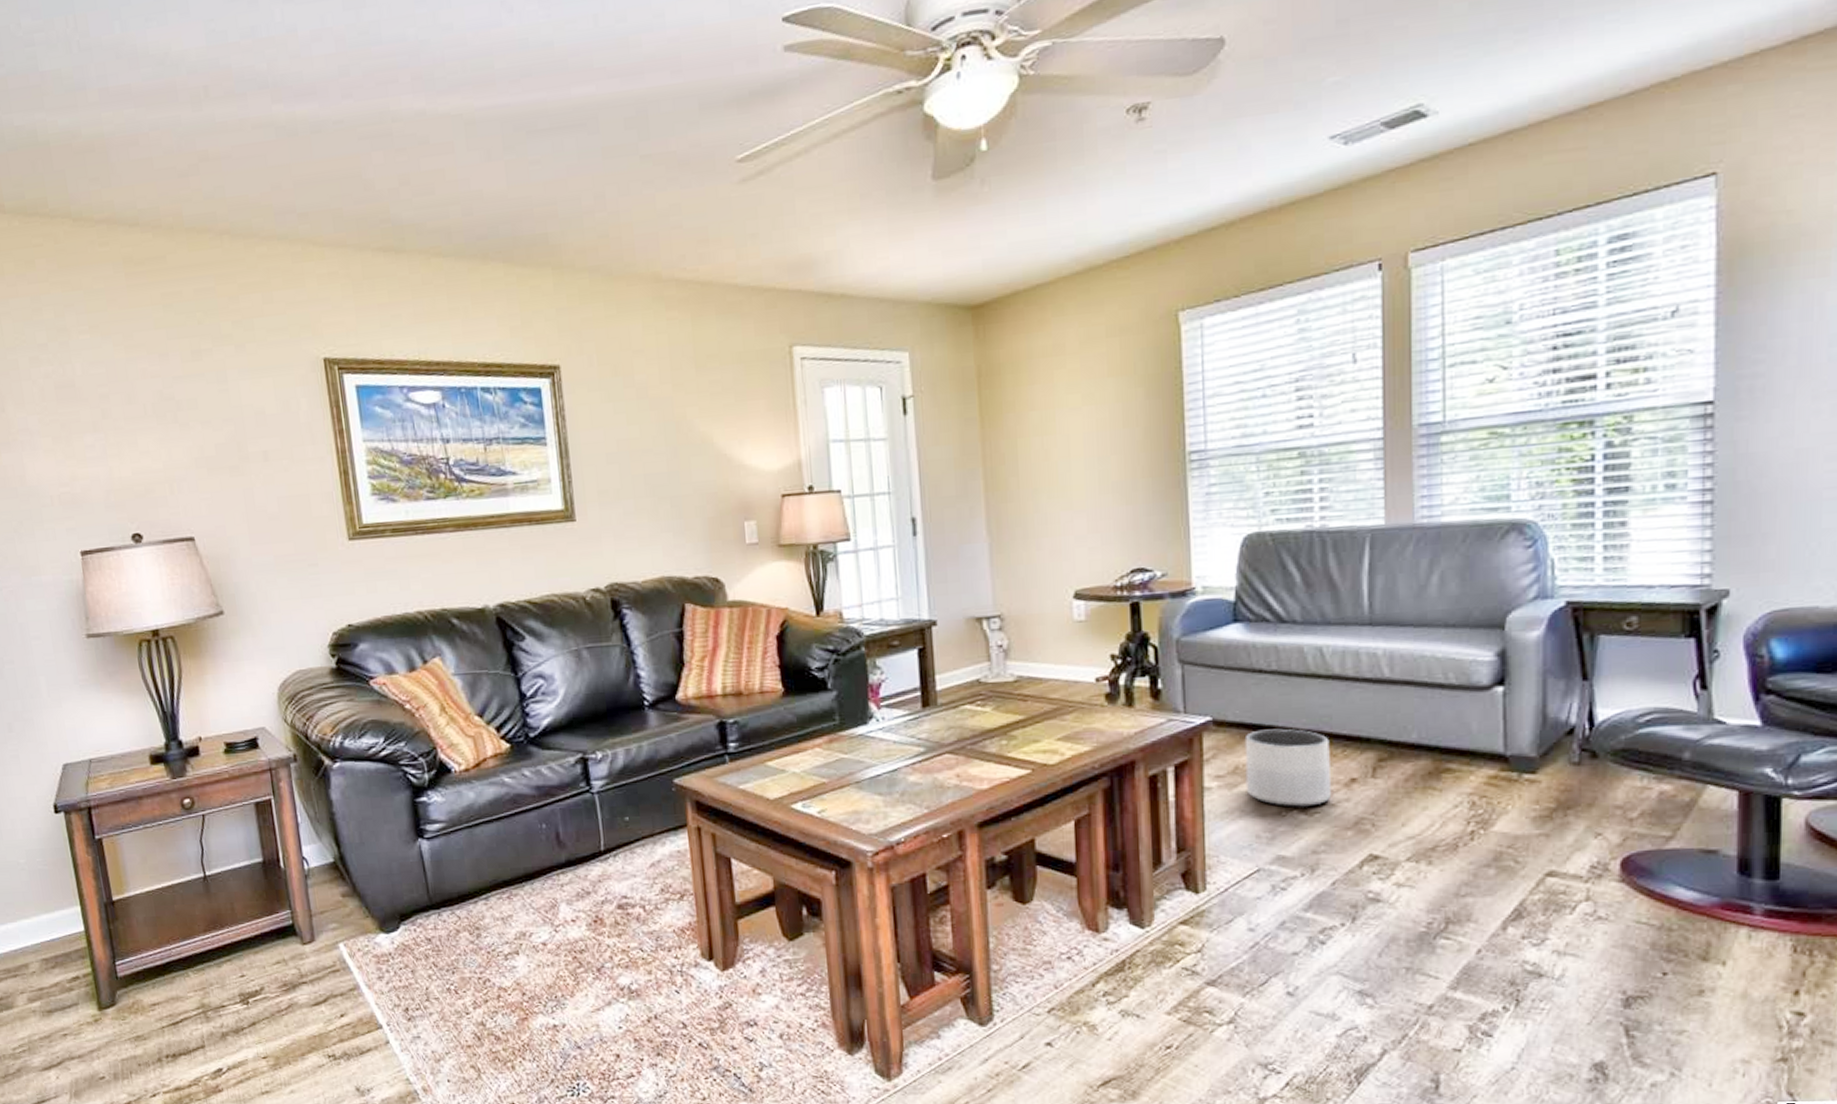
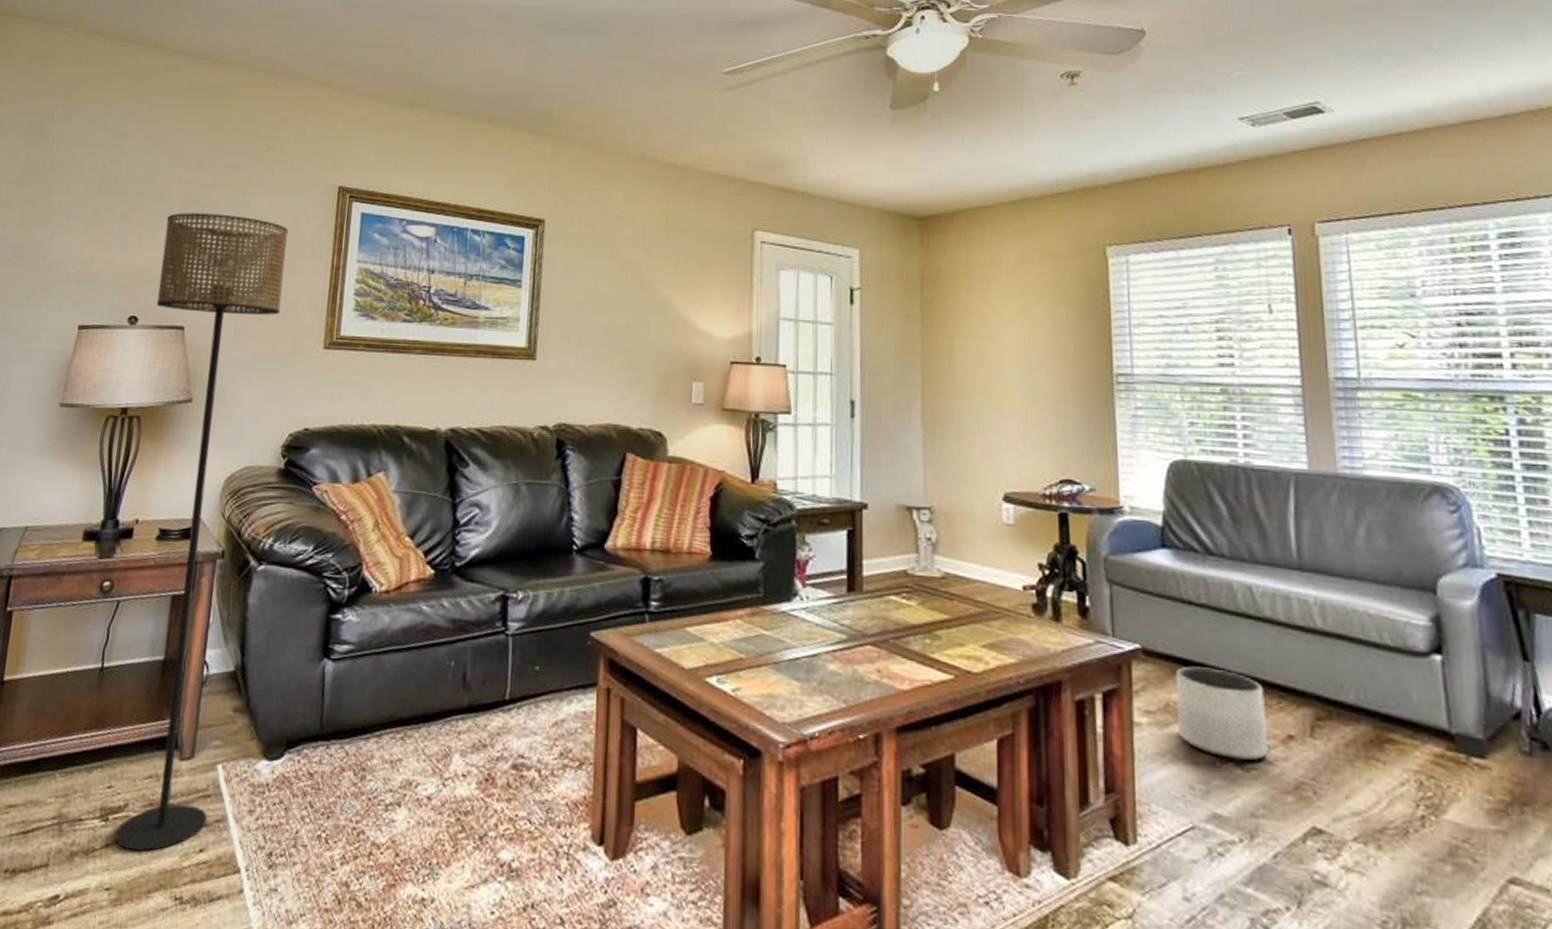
floor lamp: none [142,407,341,1024] -> present [115,213,289,851]

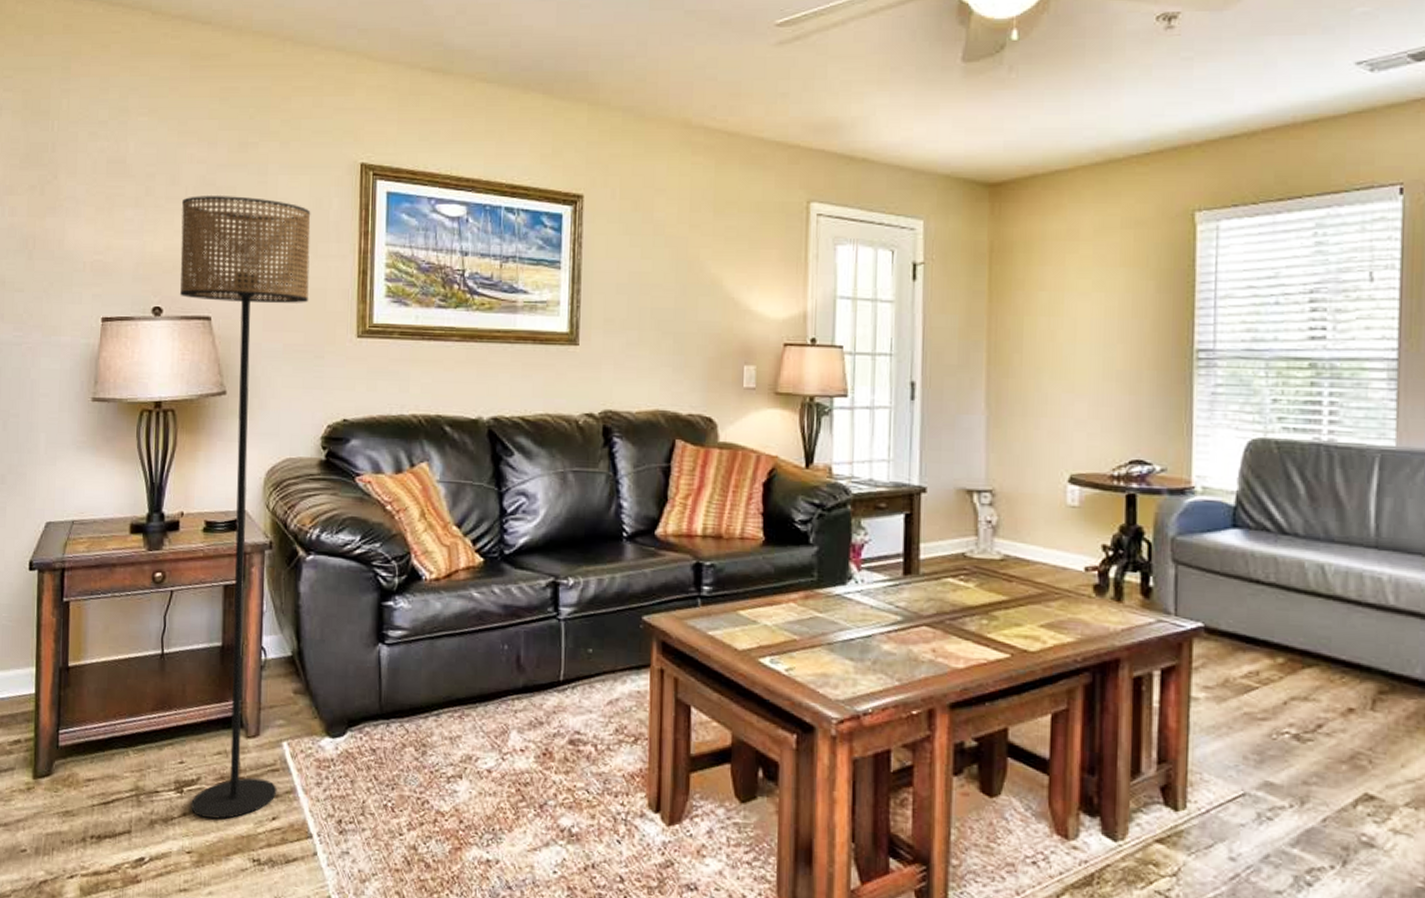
planter: present [1175,666,1269,761] -> none [1235,643,1328,733]

